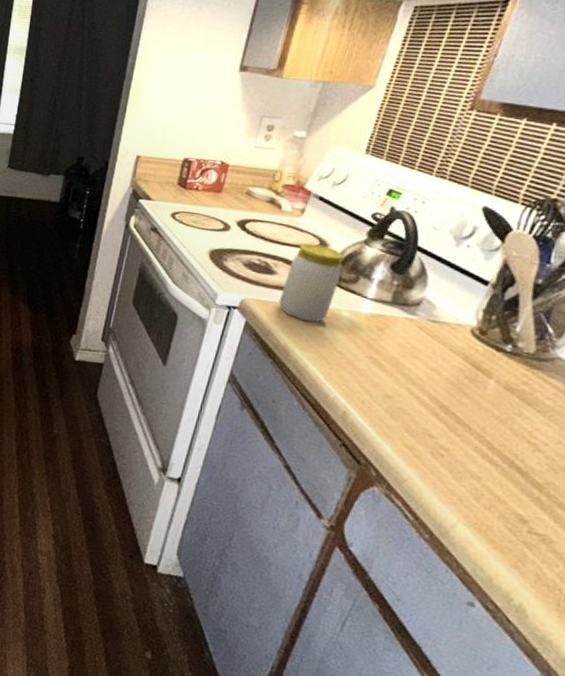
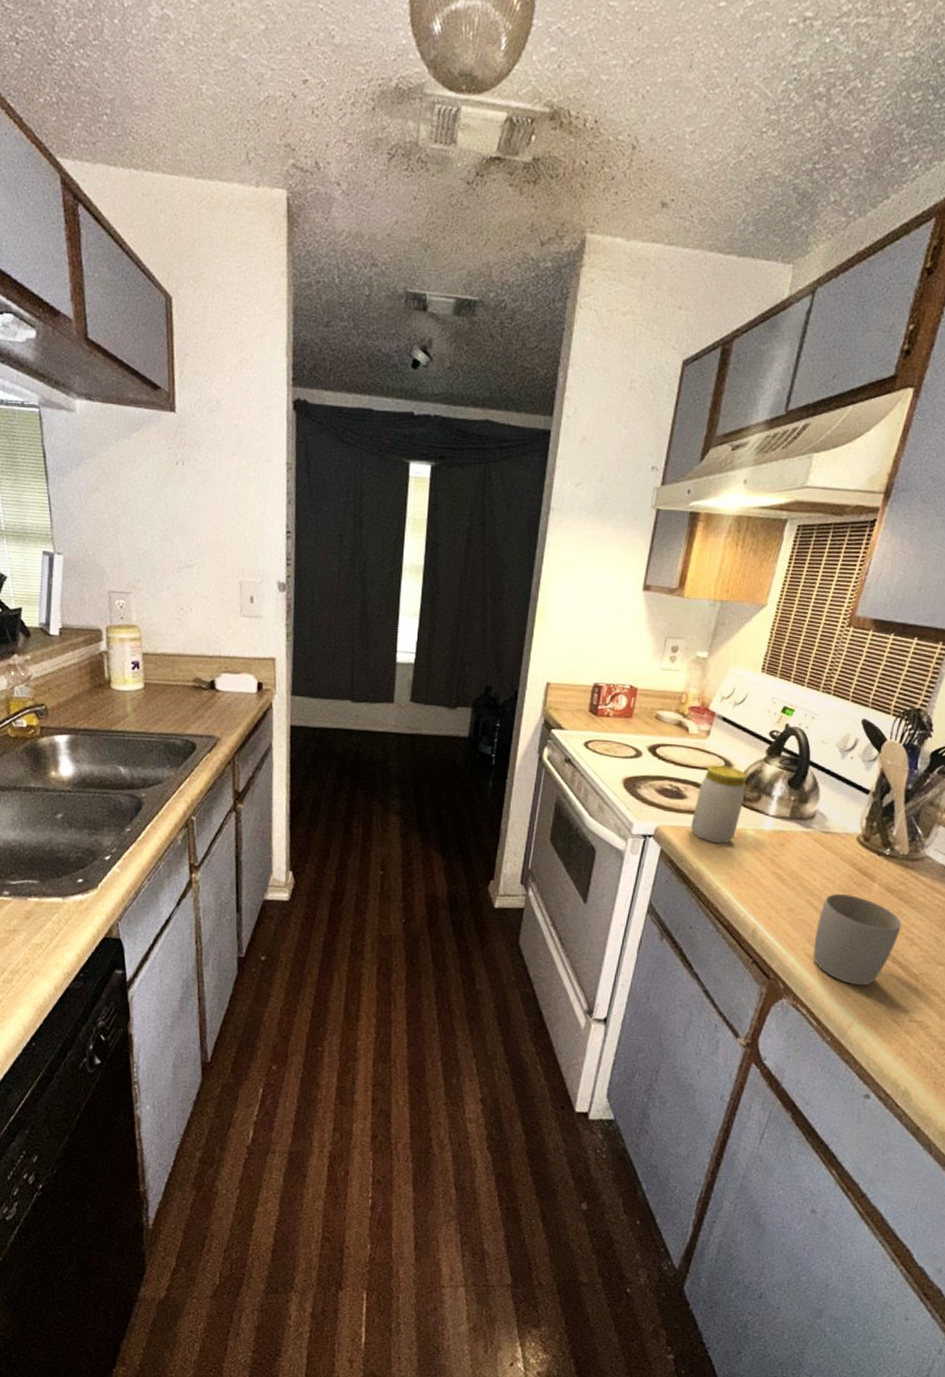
mug: none [412,385,523,487] -> present [813,894,902,986]

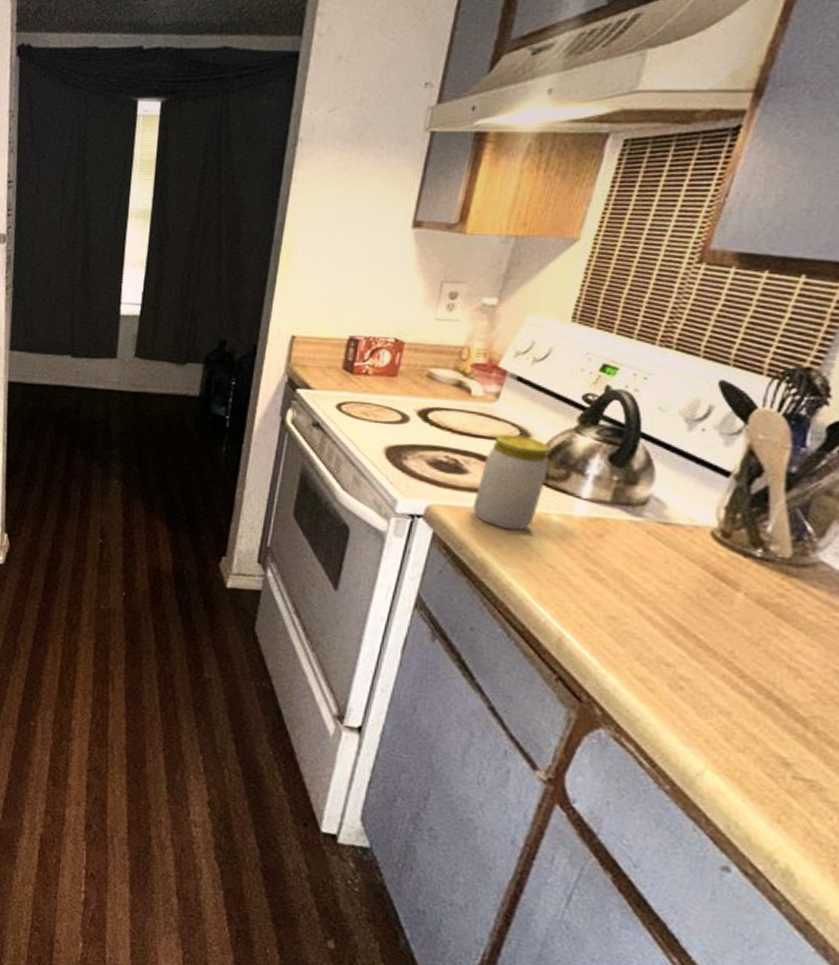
mug: present [813,894,902,986] -> none [644,602,780,724]

